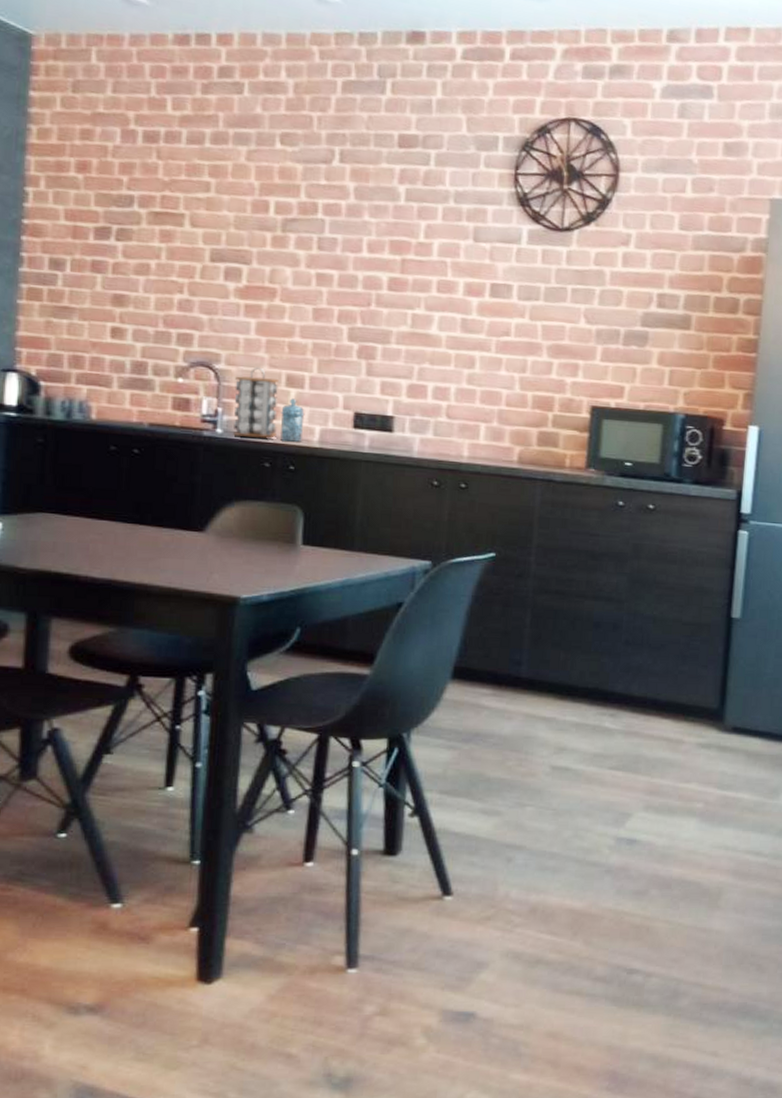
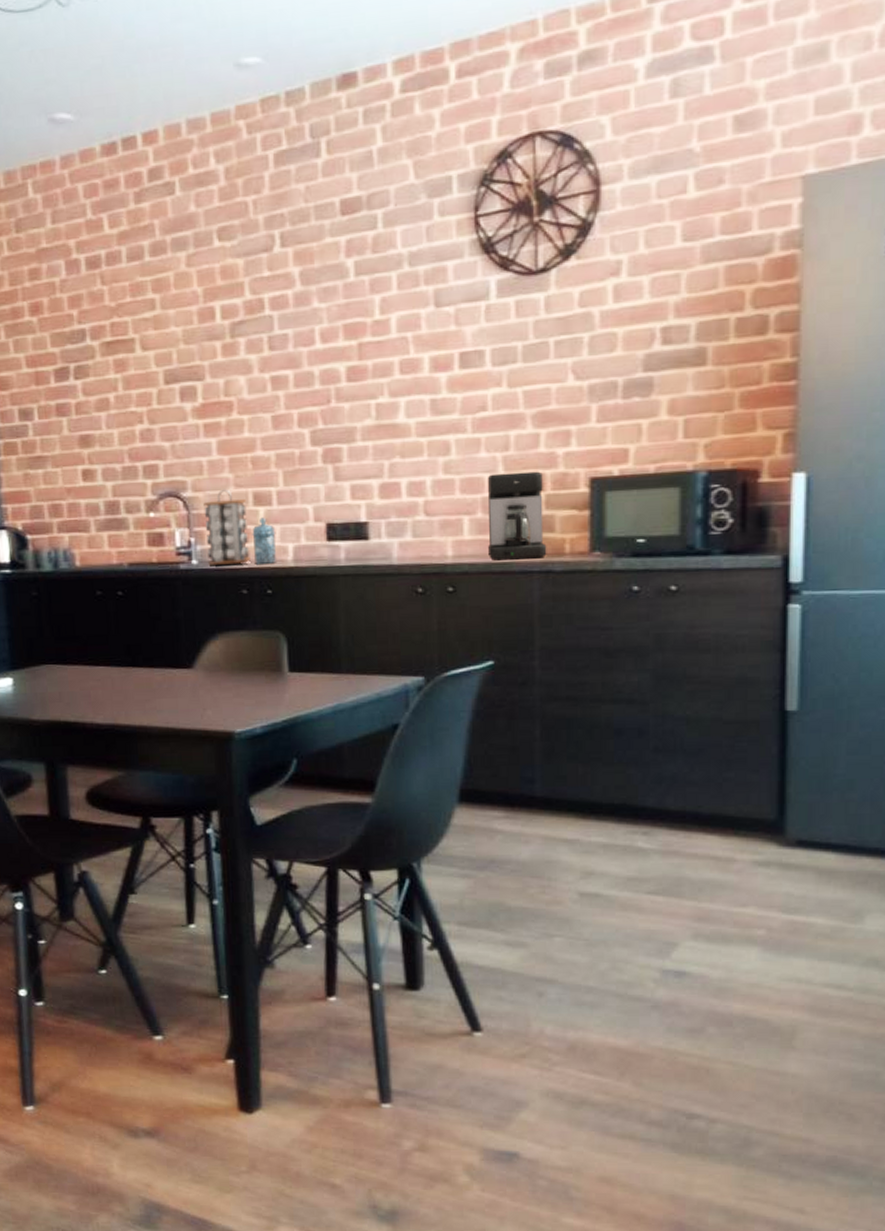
coffee maker: none [500,390,552,468] -> present [487,471,547,561]

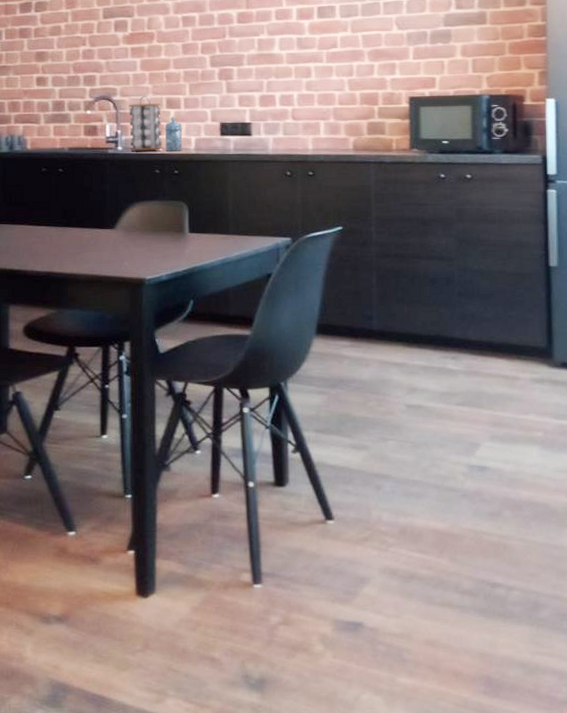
coffee maker: present [487,471,547,561] -> none [337,91,380,153]

